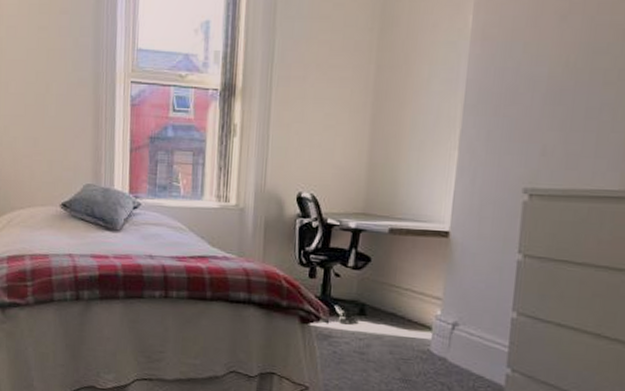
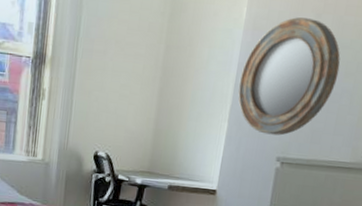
home mirror: none [468,22,596,162] -> present [238,17,341,136]

